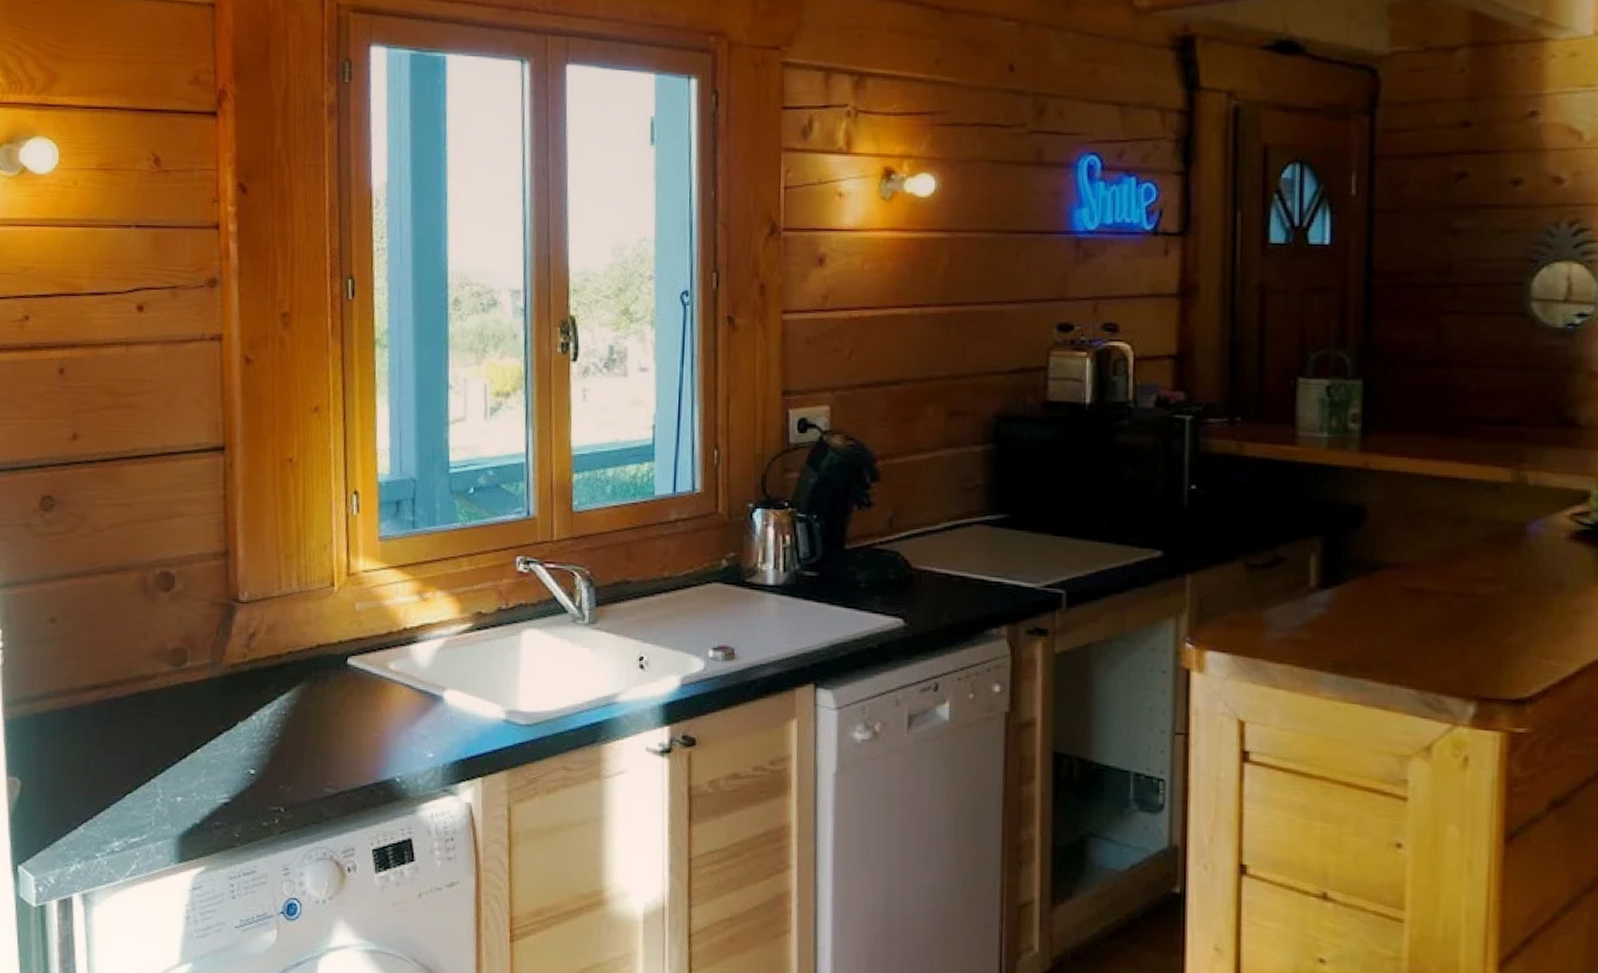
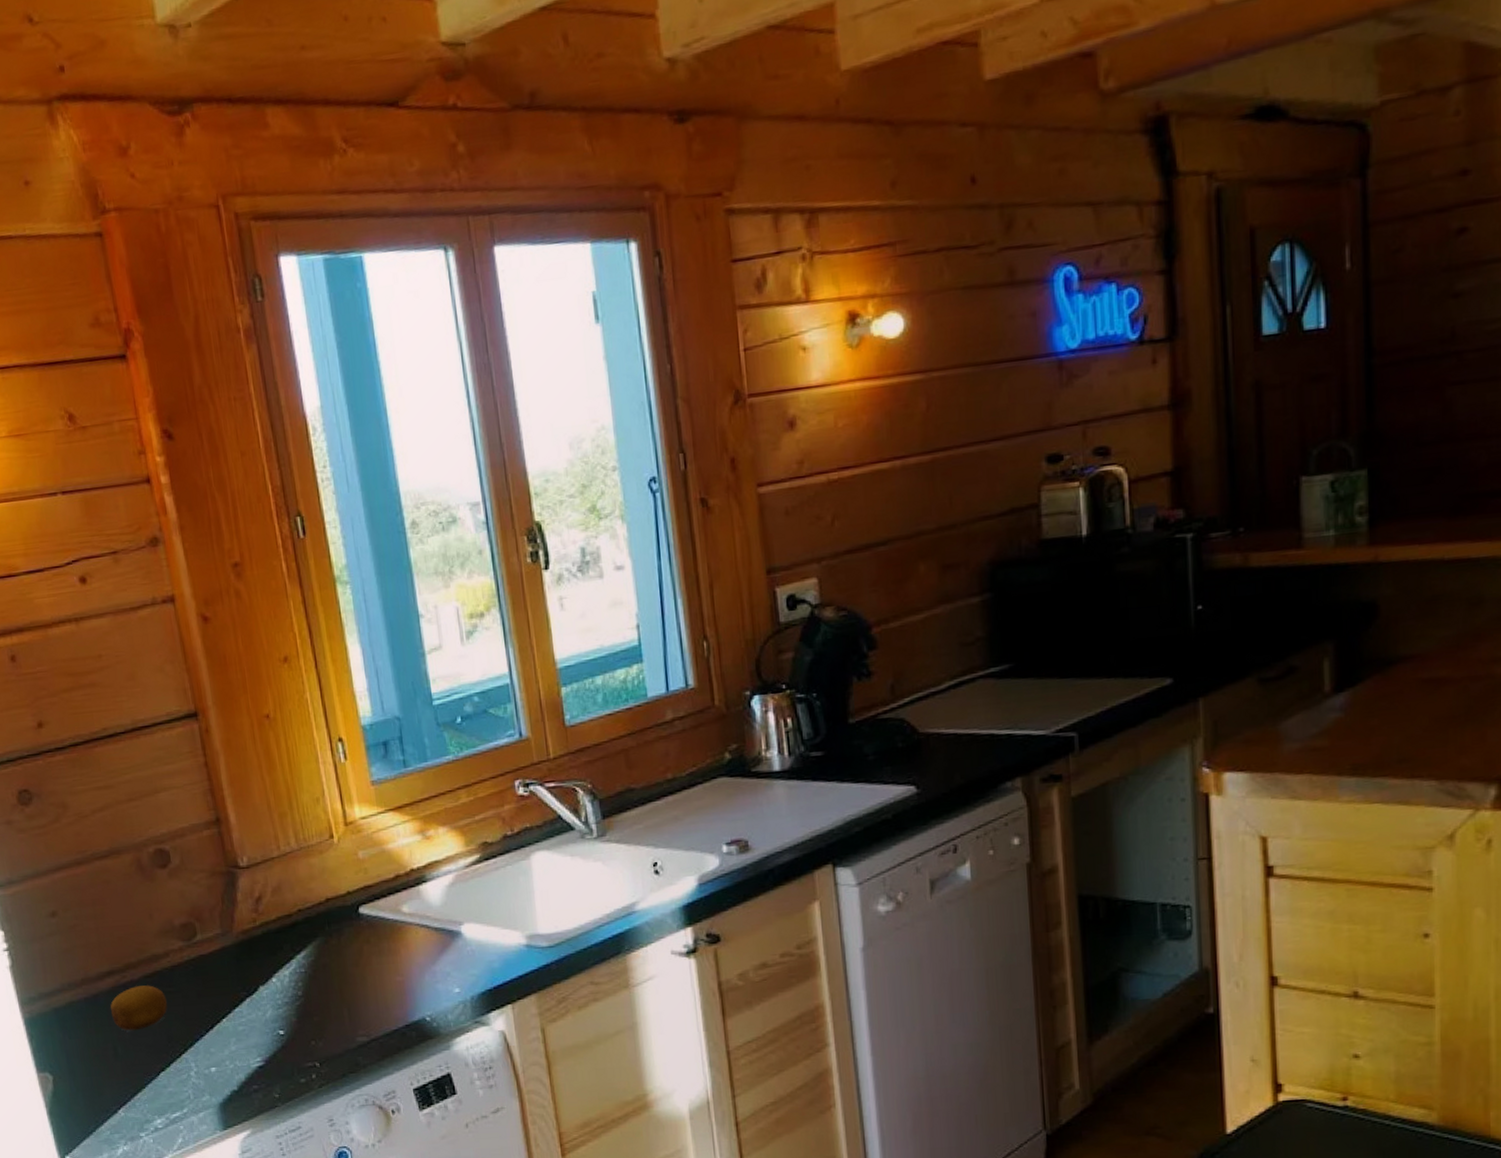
fruit: none [89,703,146,748] -> present [110,985,167,1031]

